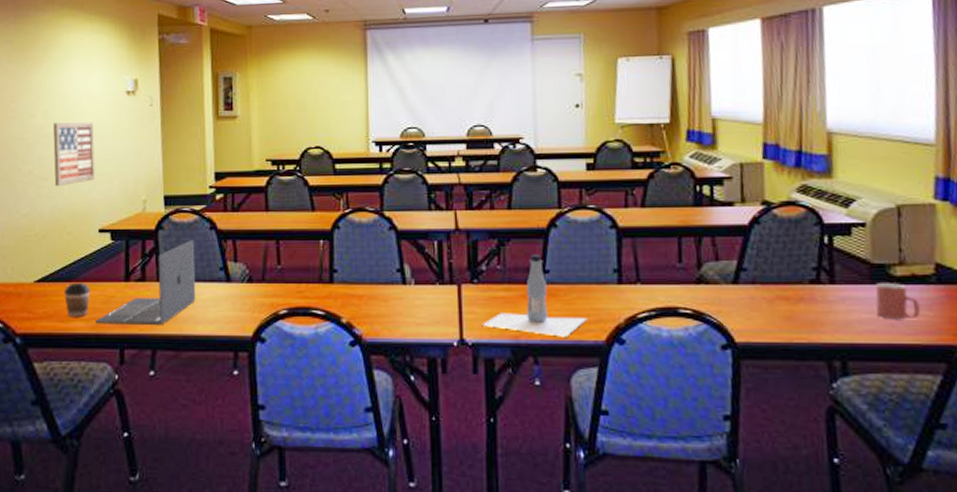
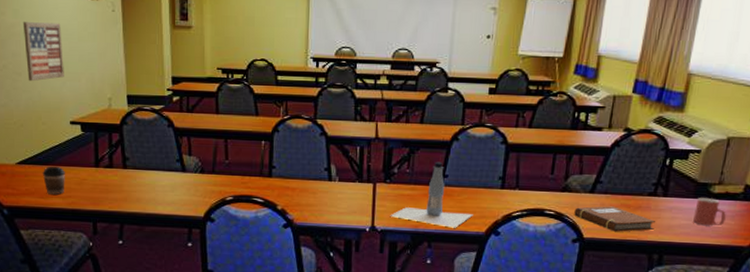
laptop: present [96,240,196,325] -> none [71,135,156,204]
notebook: none [717,299,828,333] -> present [574,206,656,232]

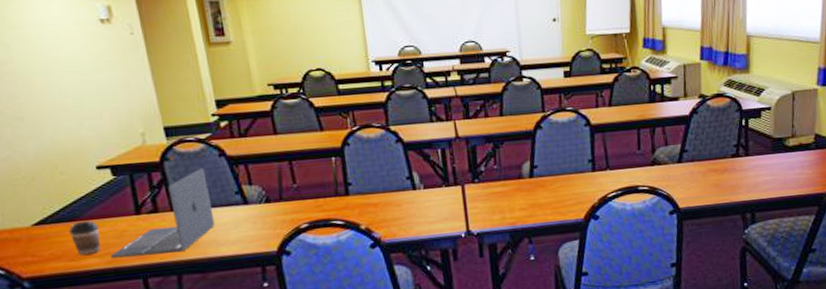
wall art: present [22,22,64,82] -> none [16,54,81,127]
laptop: none [71,135,156,204] -> present [111,168,215,259]
bottle: present [390,161,473,228] -> none [484,153,569,220]
notebook: present [574,206,656,232] -> none [666,172,743,197]
mug: present [693,198,726,226] -> none [775,151,804,179]

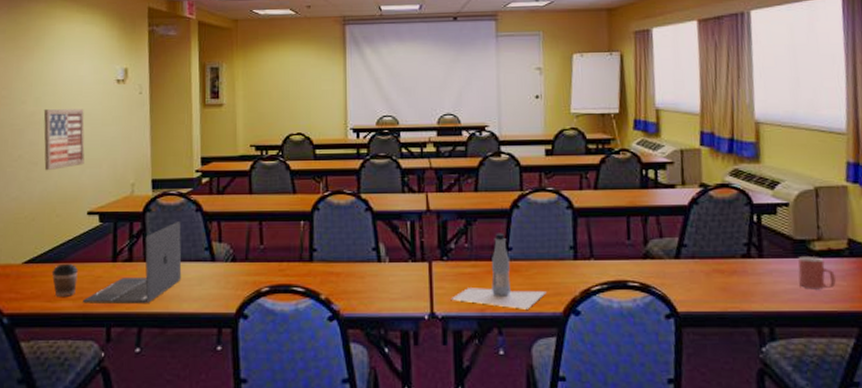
wall art: none [16,54,81,127] -> present [43,109,85,171]
bottle: none [484,153,569,220] -> present [451,233,547,309]
mug: none [775,151,804,179] -> present [797,257,836,290]

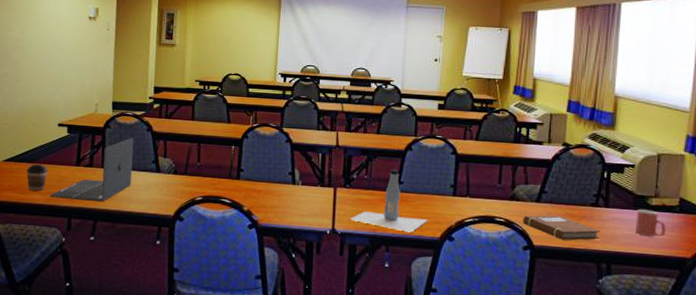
wall art: present [43,109,85,171] -> none [25,37,61,88]
notebook: none [661,273,758,302] -> present [523,215,601,241]

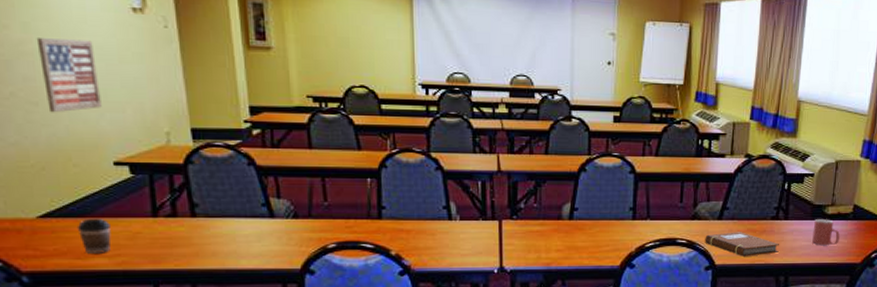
wall art: none [25,37,61,88] -> present [36,38,102,113]
laptop: present [50,138,134,202] -> none [121,176,237,261]
bottle: present [349,169,428,233] -> none [519,194,607,263]

